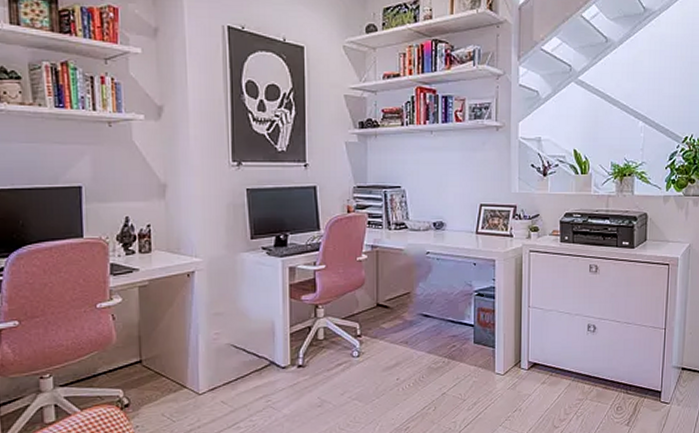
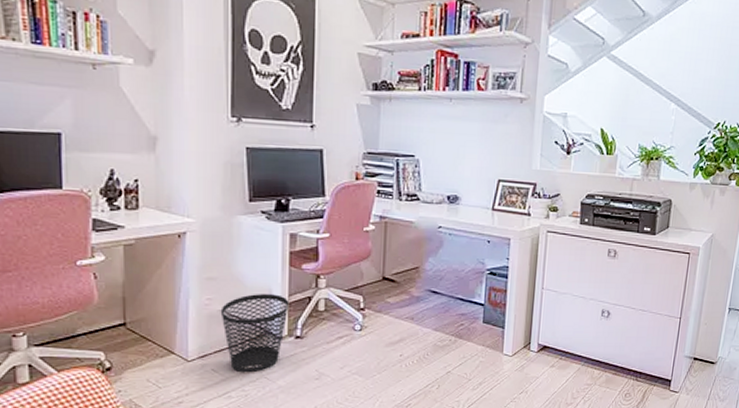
wastebasket: none [227,326,291,404] -> present [220,294,290,373]

